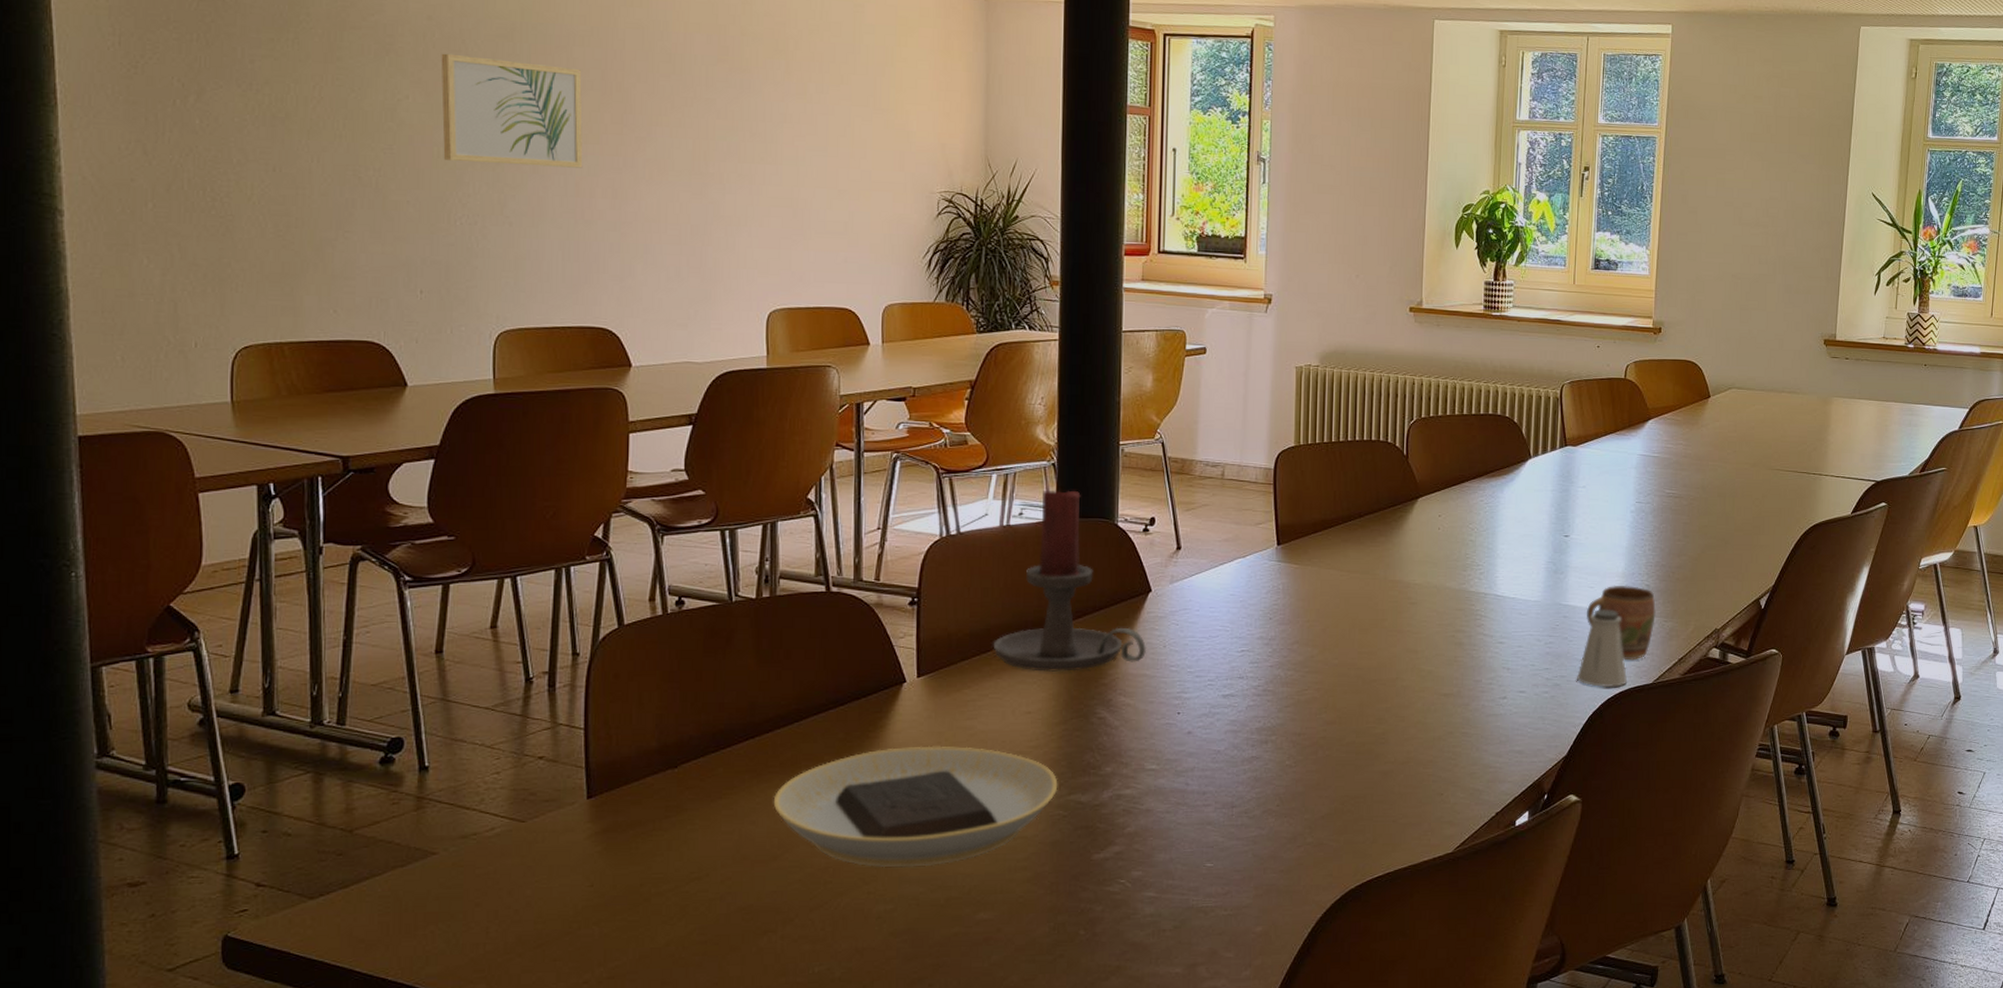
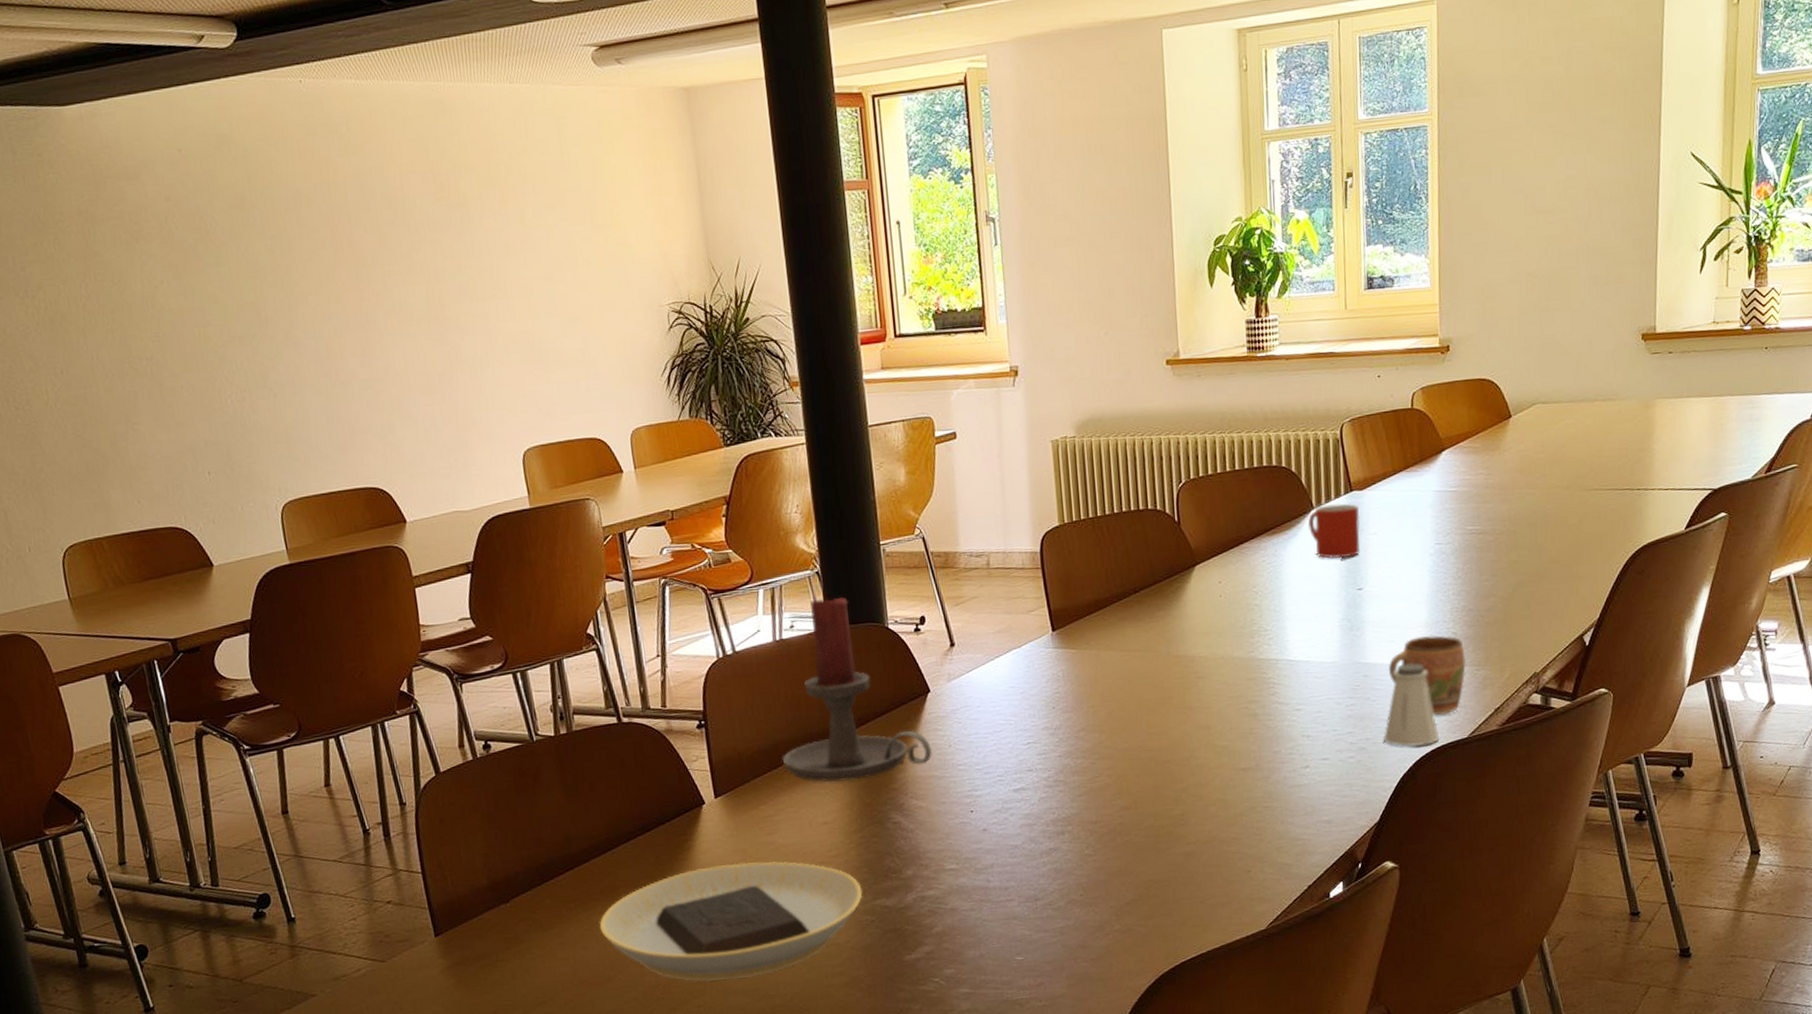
wall art: present [441,53,583,168] -> none [184,228,330,340]
mug: none [1525,456,1572,505] -> present [1308,503,1360,559]

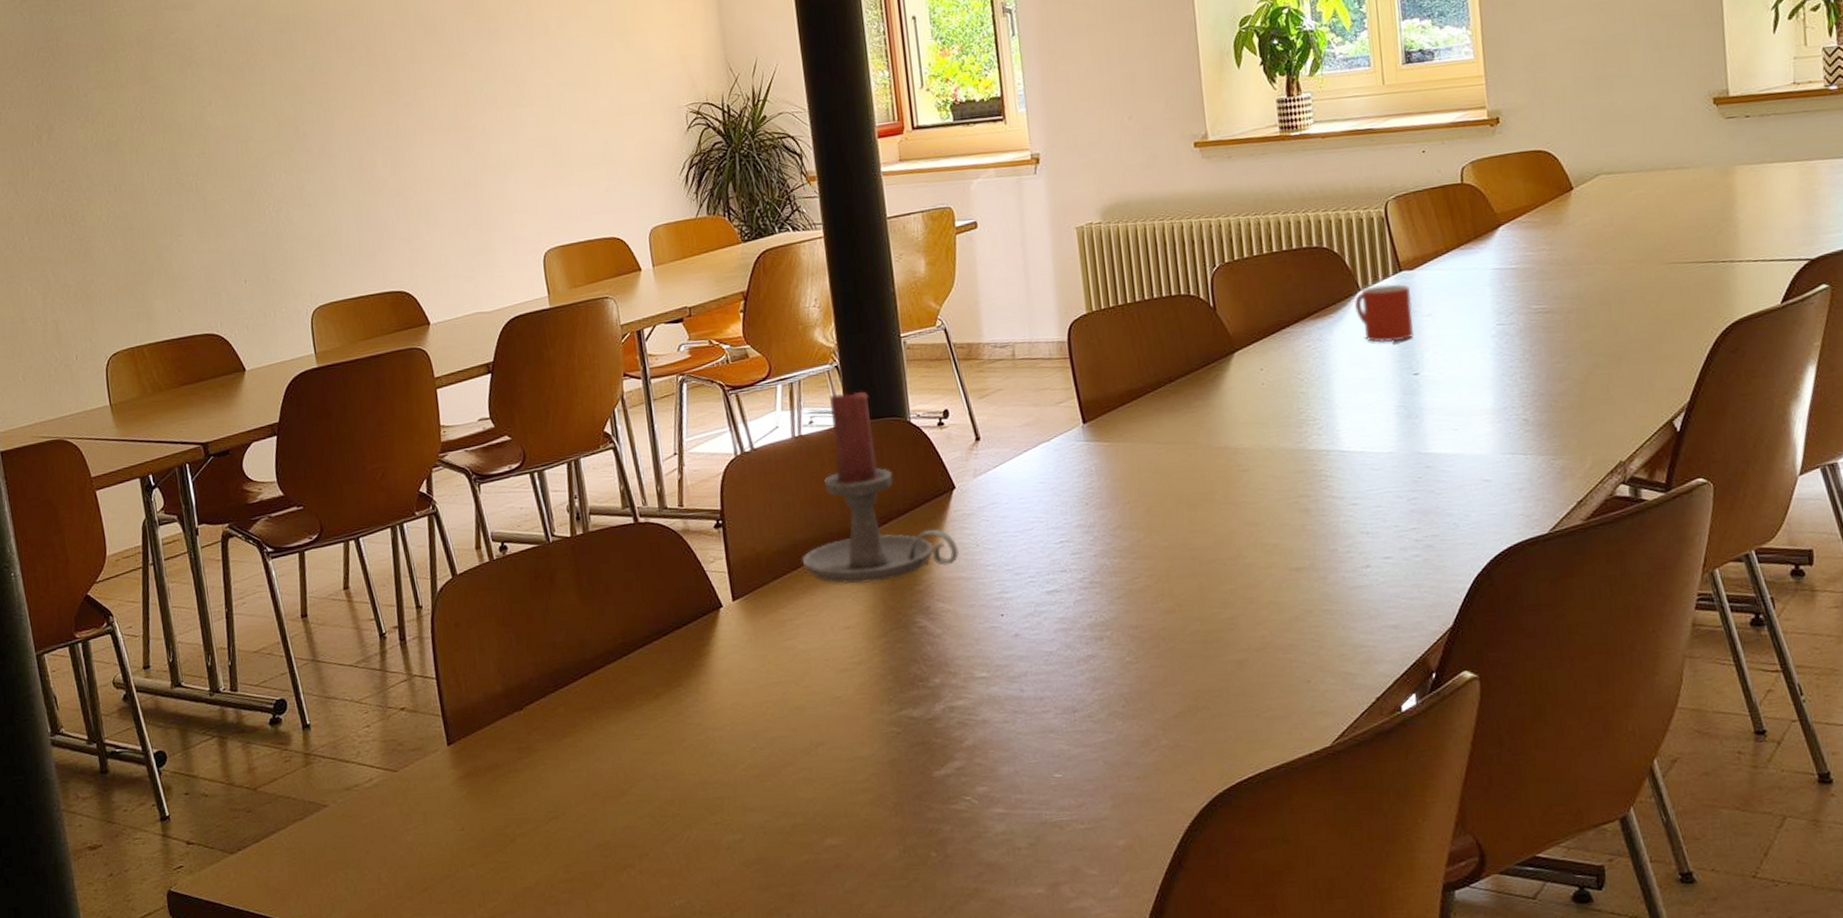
plate: present [599,861,863,982] -> none [613,668,888,797]
saltshaker: present [1384,663,1440,747] -> none [1452,453,1517,544]
mug: present [1389,635,1466,716] -> none [1453,422,1541,510]

